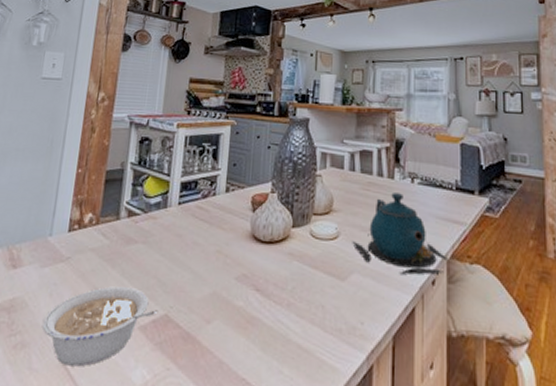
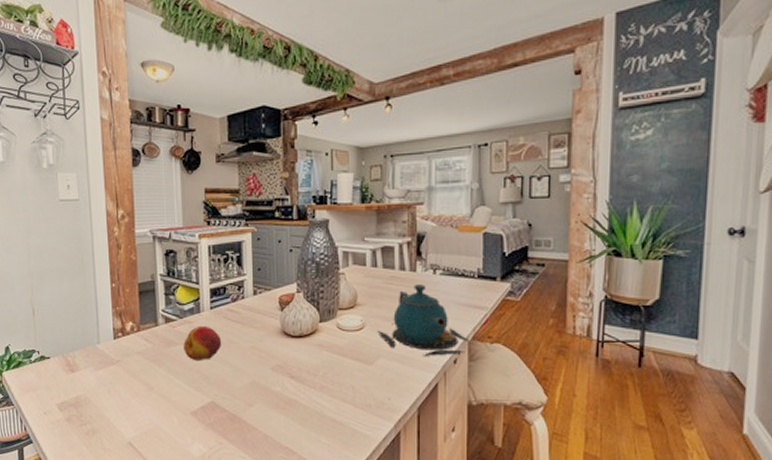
legume: present [41,286,159,367] -> none [106,382,206,446]
fruit: none [143,222,186,265] -> present [183,325,222,362]

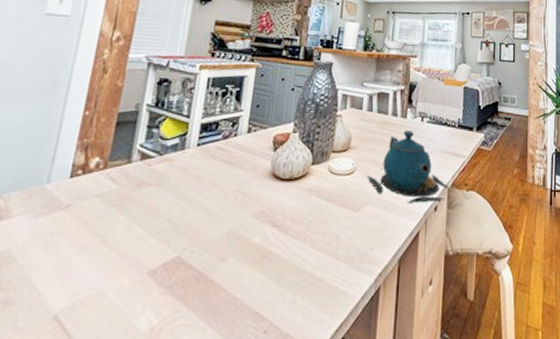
fruit: present [183,325,222,362] -> none [156,164,204,207]

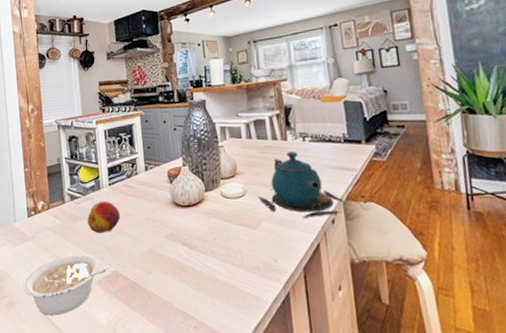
legume: none [32,232,170,320] -> present [23,254,109,315]
fruit: none [156,164,204,207] -> present [87,201,121,234]

